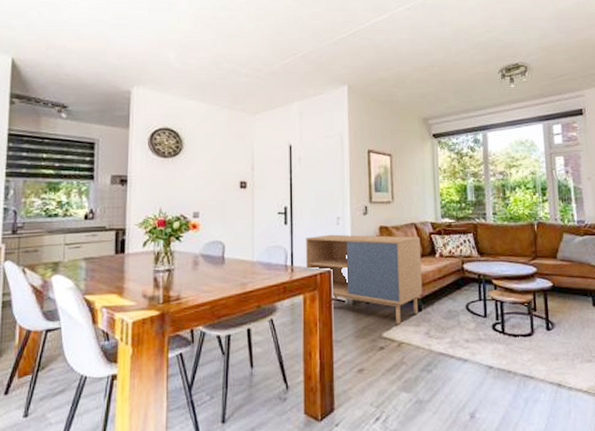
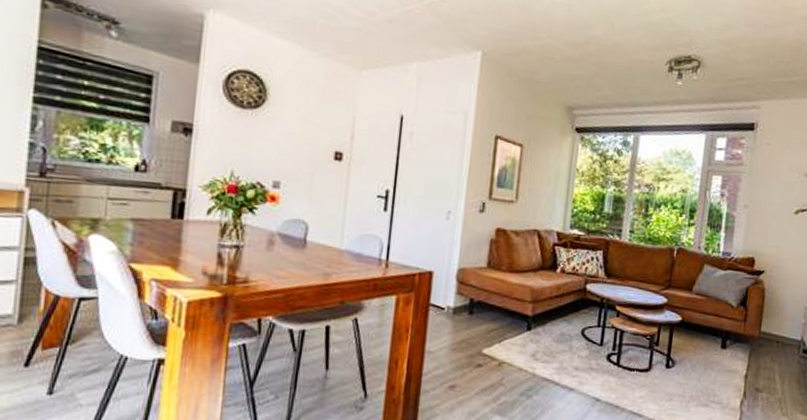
storage cabinet: present [306,234,423,325] -> none [404,229,542,343]

